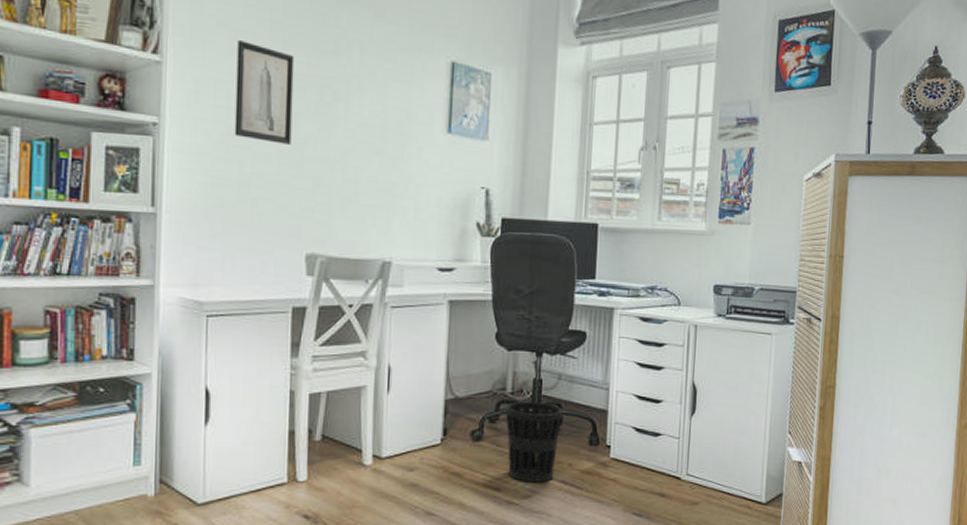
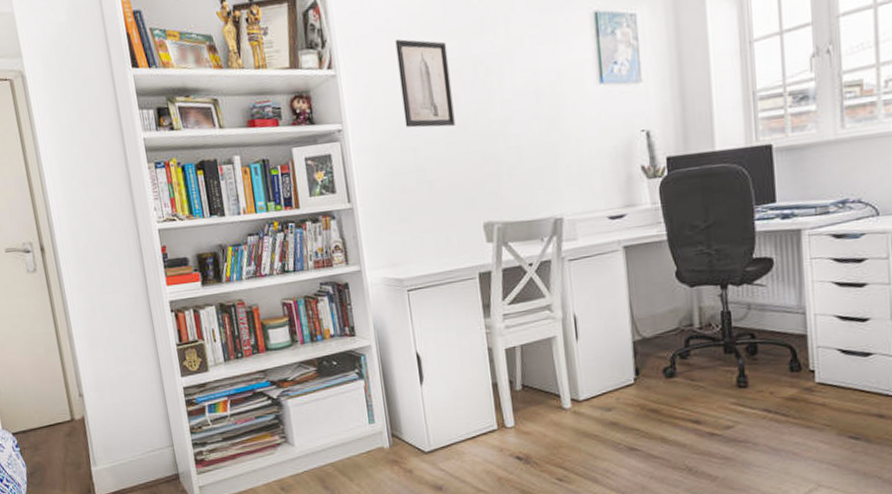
wastebasket: present [505,401,563,482] -> none [695,333,758,414]

